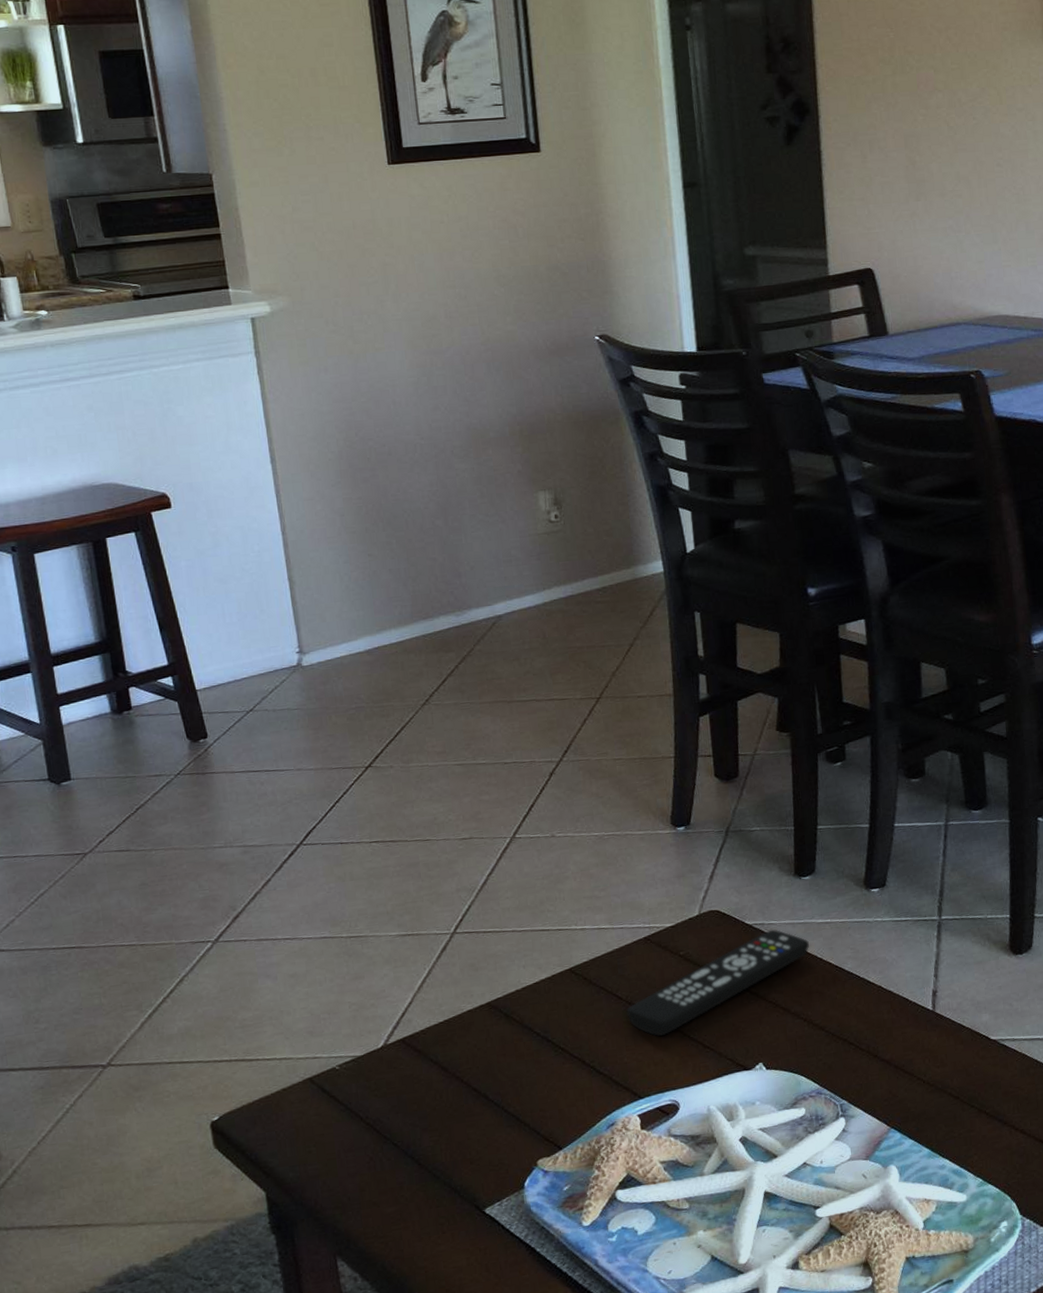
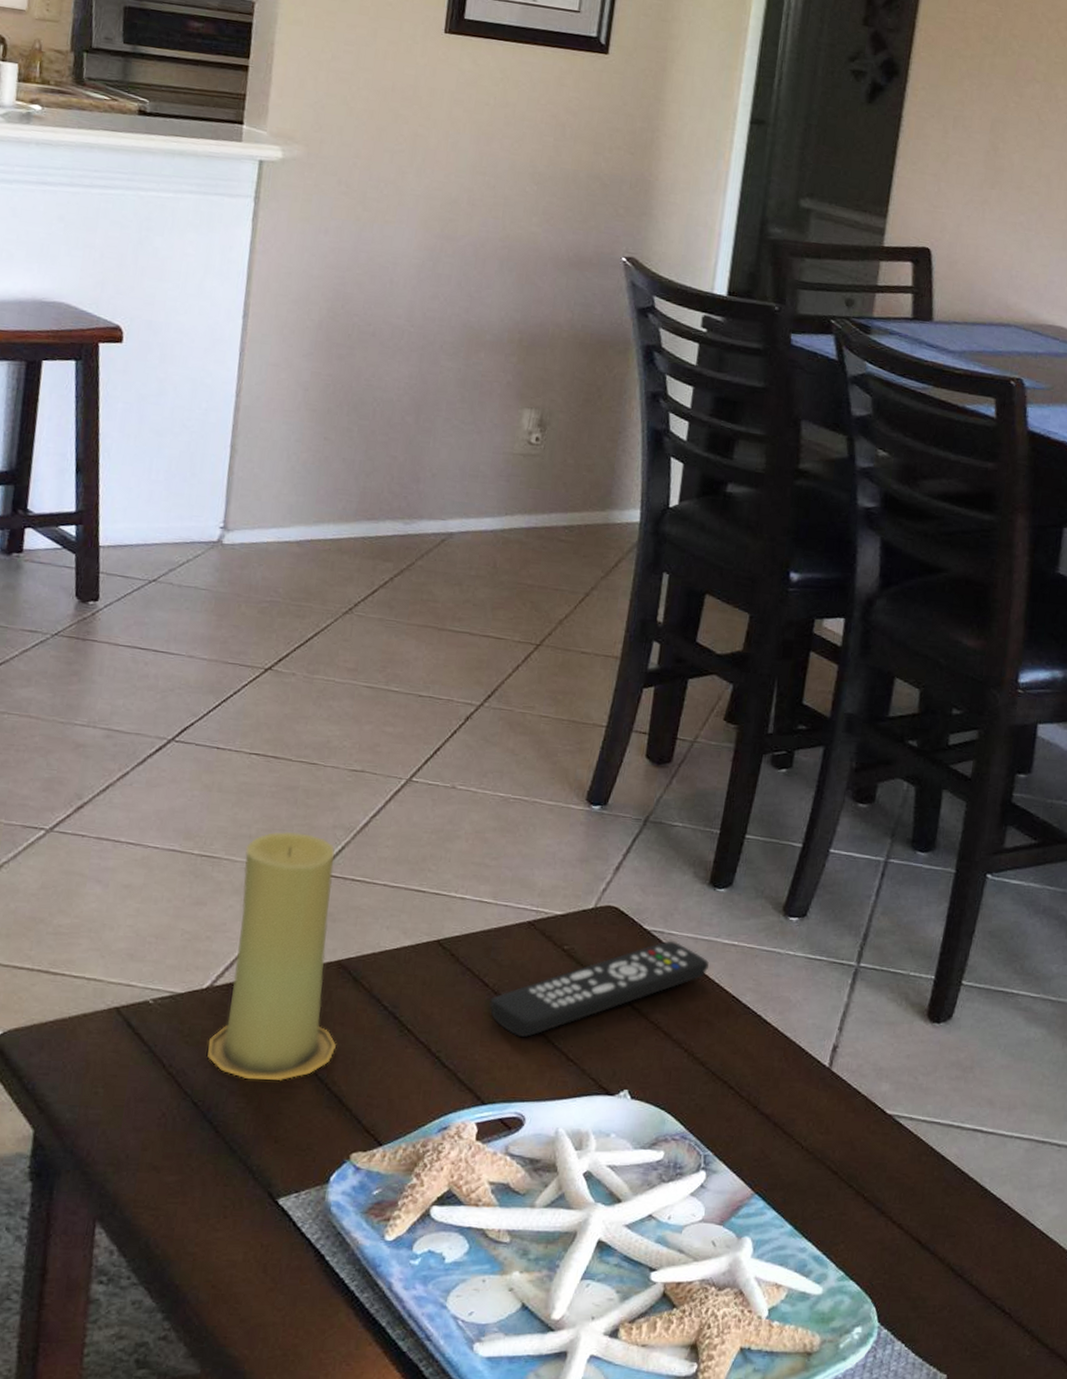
candle: none [386,900,504,1116] -> present [207,832,336,1080]

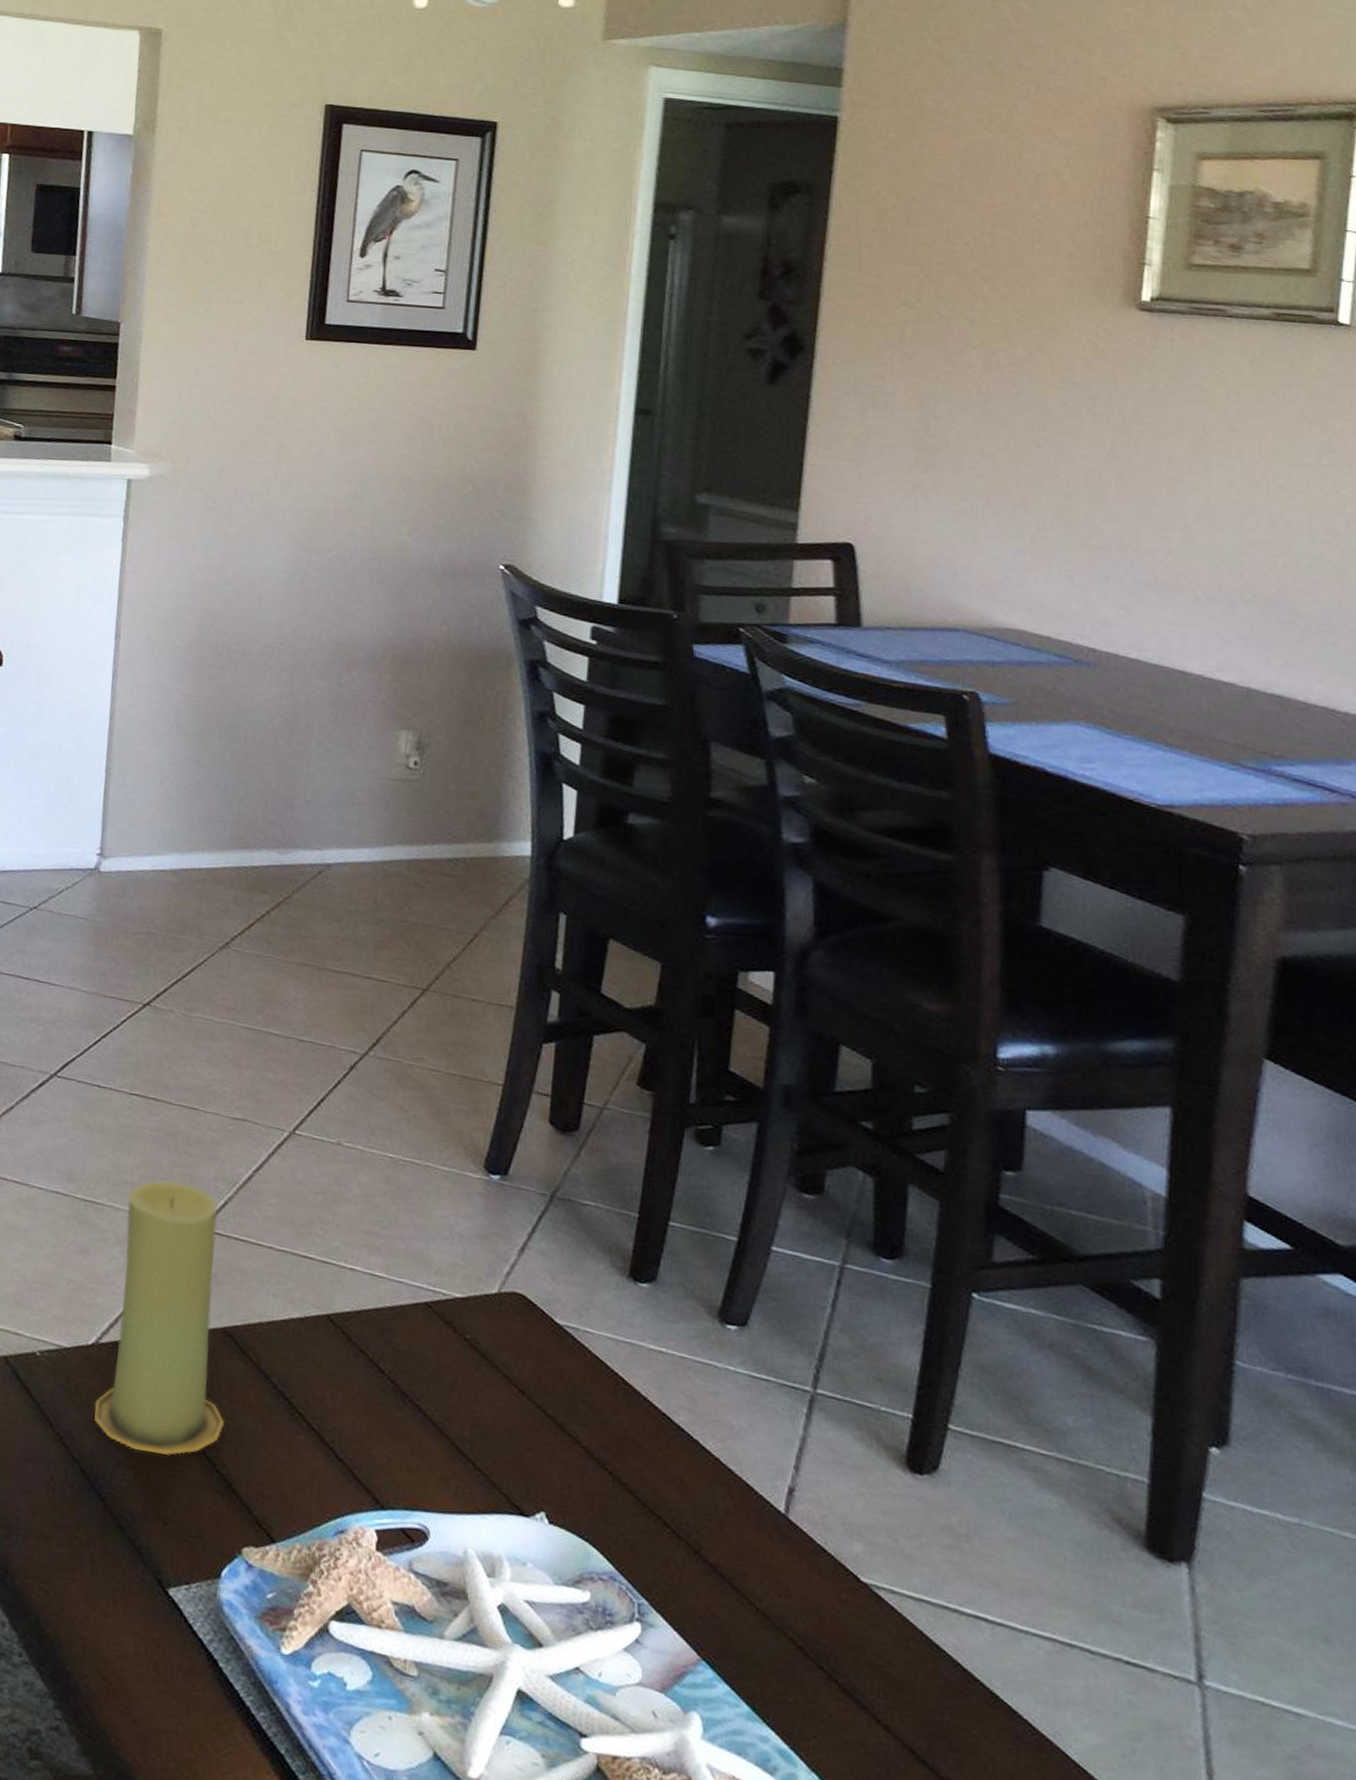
remote control: present [490,940,709,1037] -> none [386,1339,633,1437]

